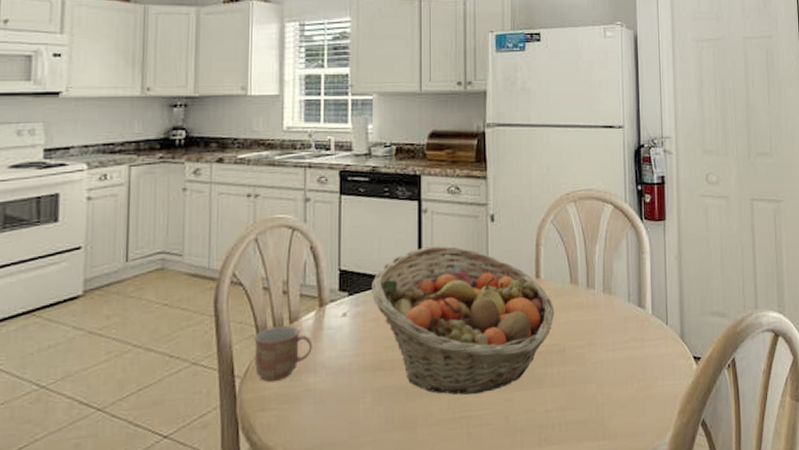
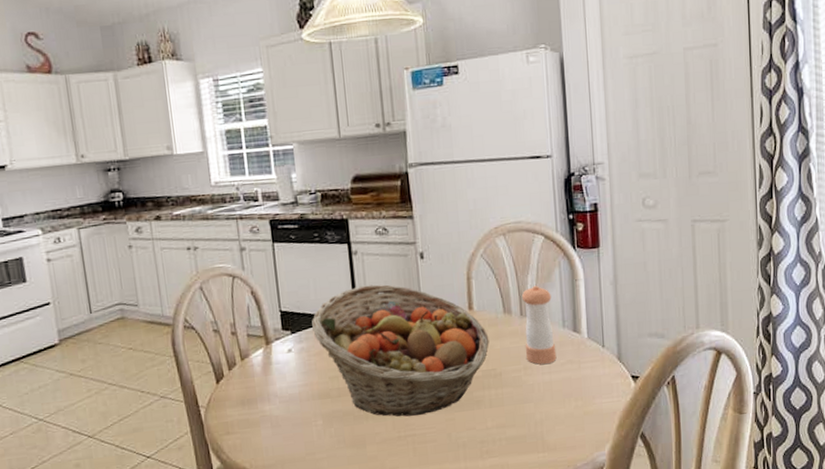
mug: present [254,325,312,382] -> none [211,361,265,411]
pepper shaker: none [589,255,621,341] -> present [521,285,557,365]

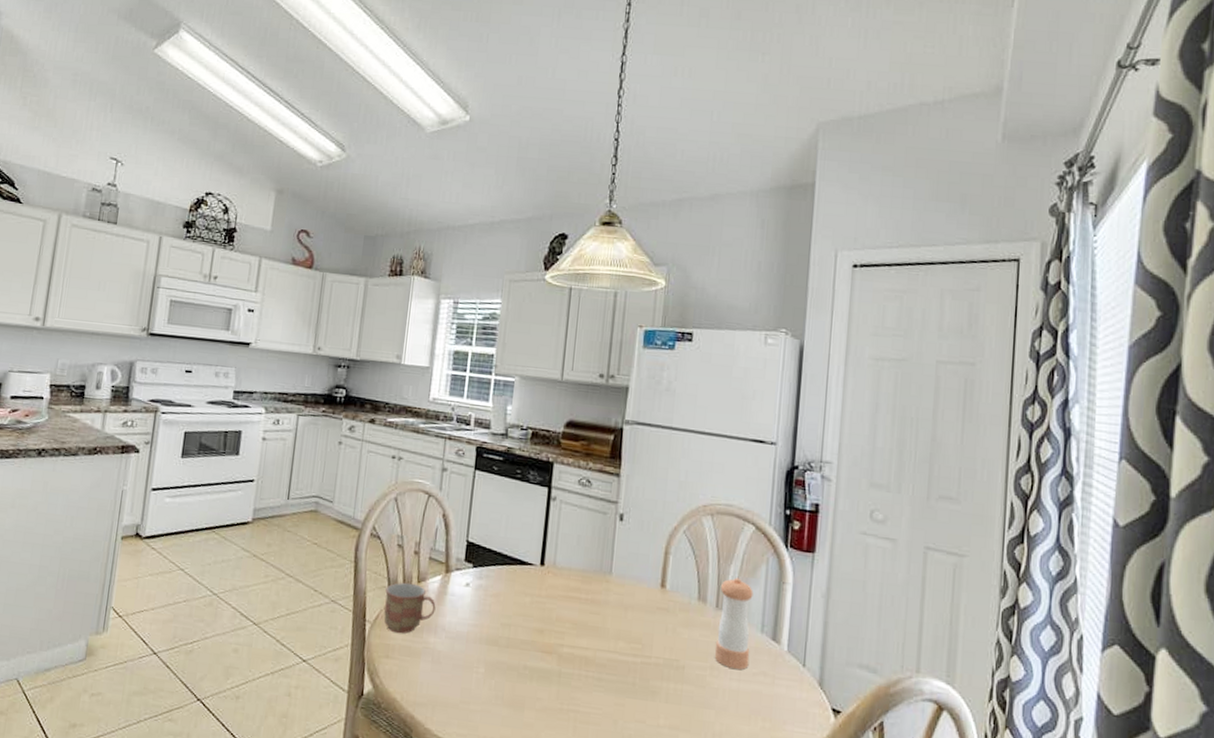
mug: none [211,361,265,411] -> present [384,582,436,634]
fruit basket: present [312,284,489,417] -> none [495,534,678,692]

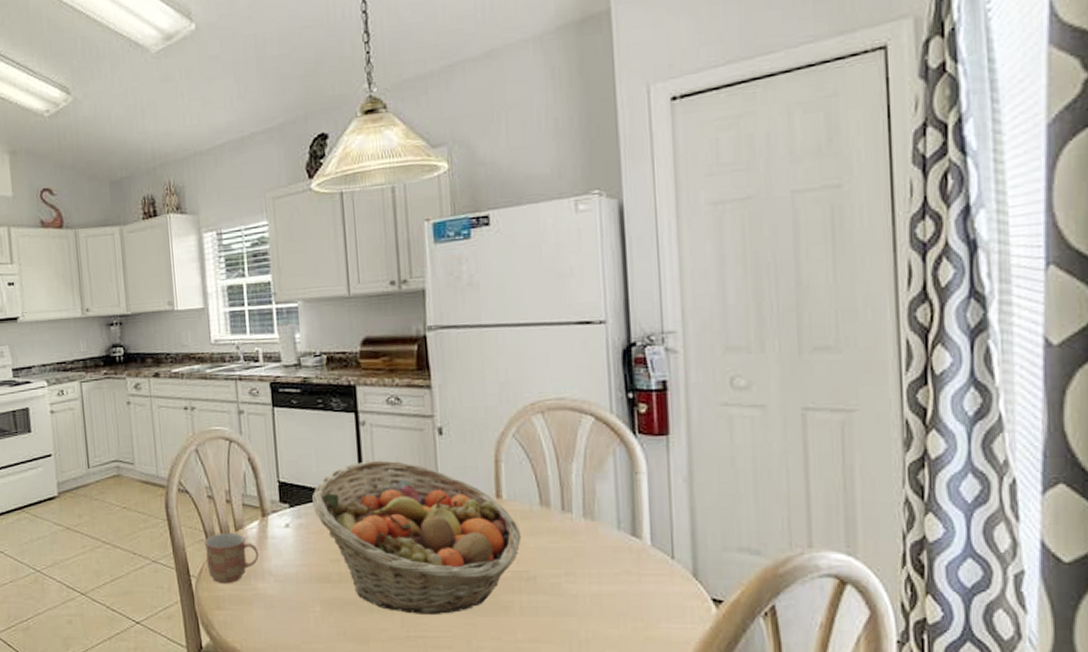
fruit basket: none [495,534,678,692] -> present [312,460,521,614]
pepper shaker: present [714,577,754,670] -> none [563,475,609,571]

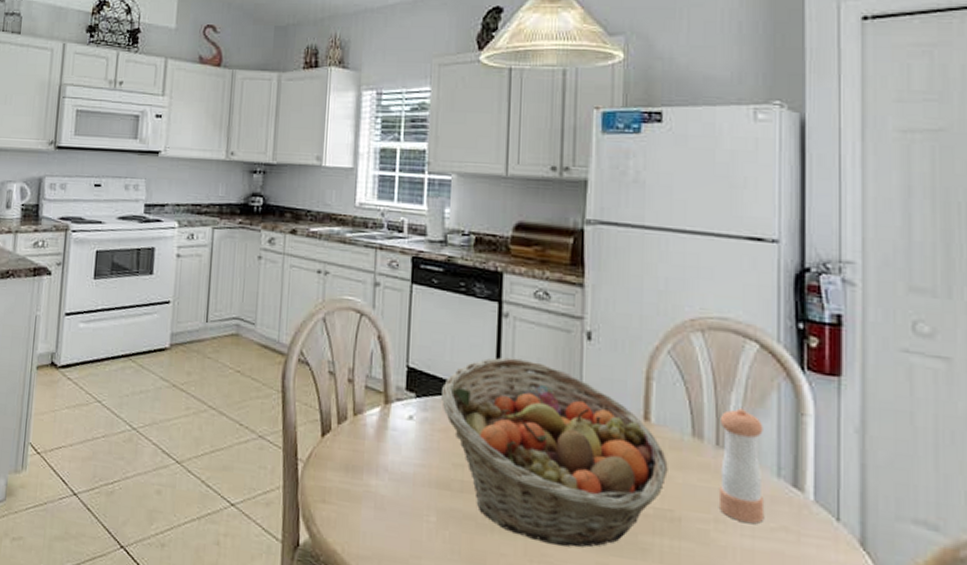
mug: present [204,532,259,584] -> none [317,415,376,475]
pepper shaker: none [563,475,609,571] -> present [718,408,765,523]

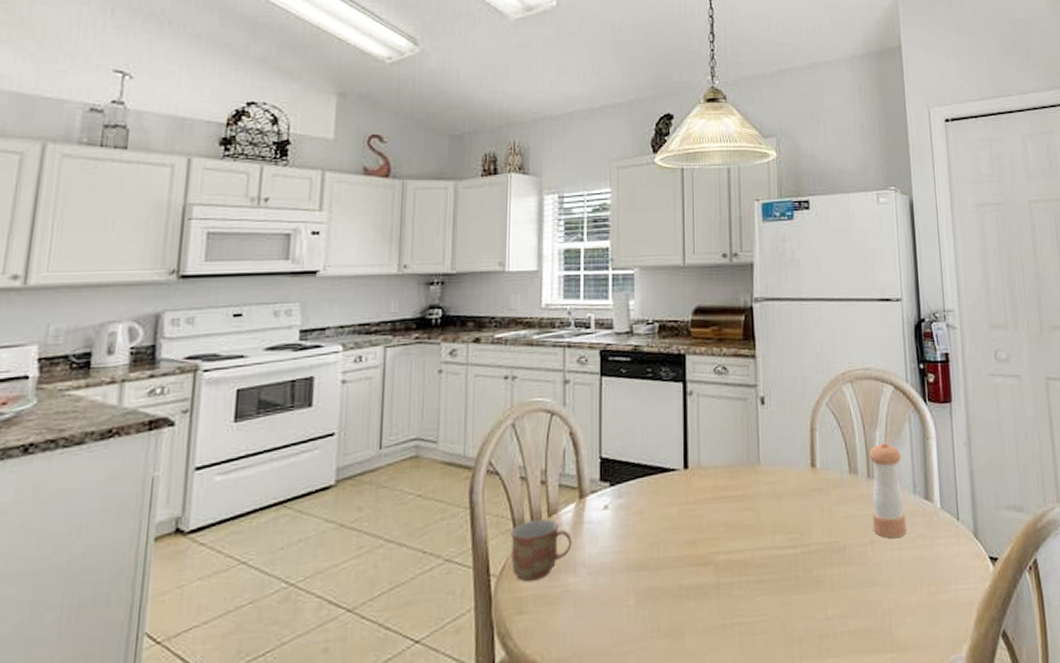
mug: none [317,415,376,475] -> present [511,518,572,582]
fruit basket: present [442,357,668,548] -> none [635,431,833,599]

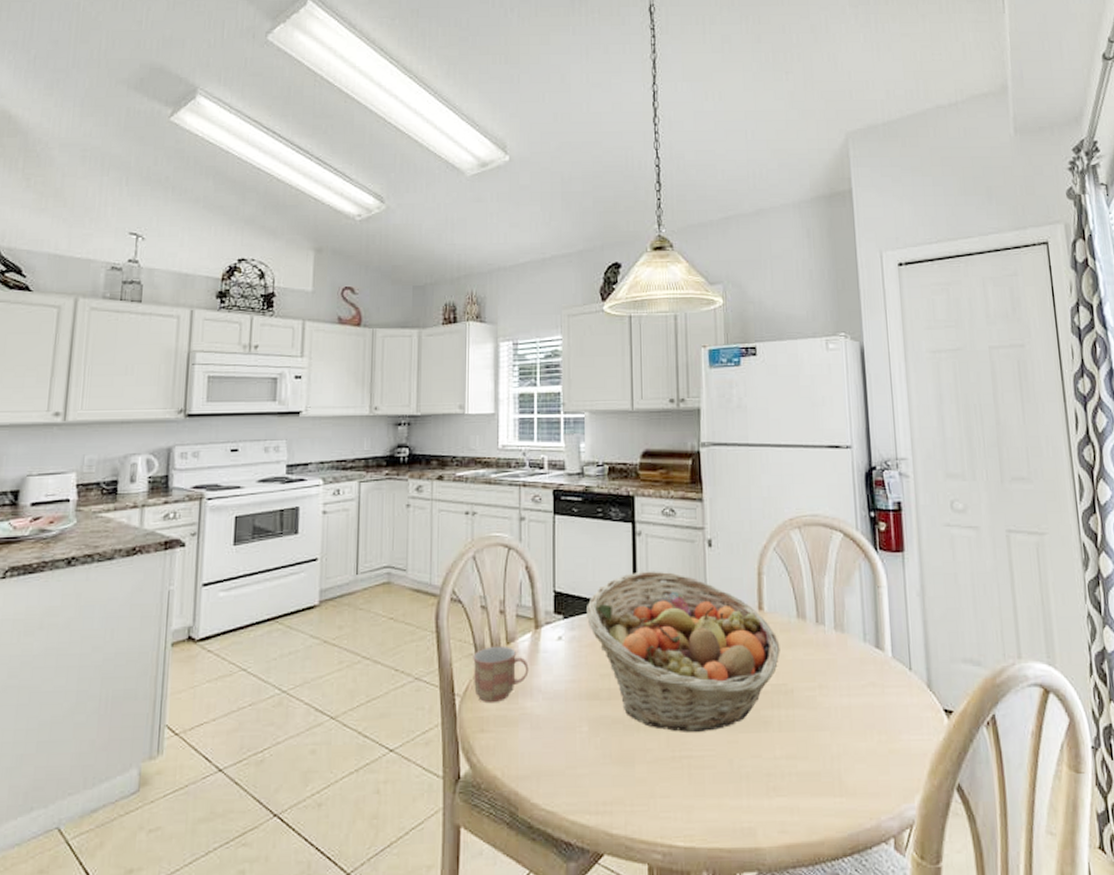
fruit basket: none [635,431,833,599] -> present [587,571,780,732]
pepper shaker: present [869,442,907,538] -> none [817,588,857,684]

